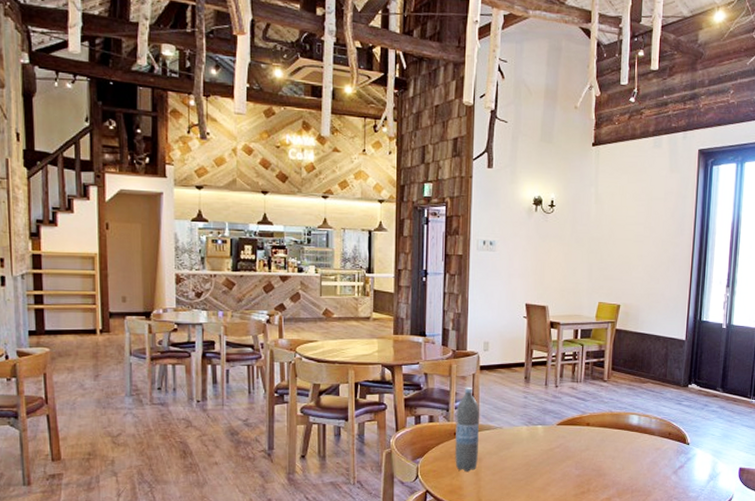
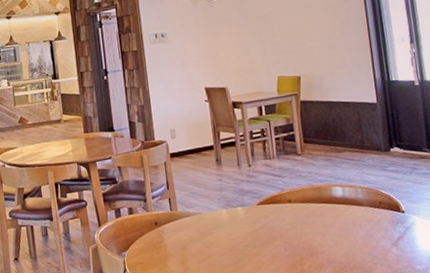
water bottle: present [455,387,480,471] -> none [153,175,183,261]

